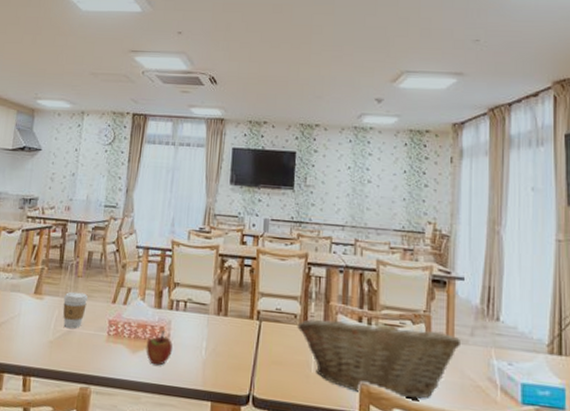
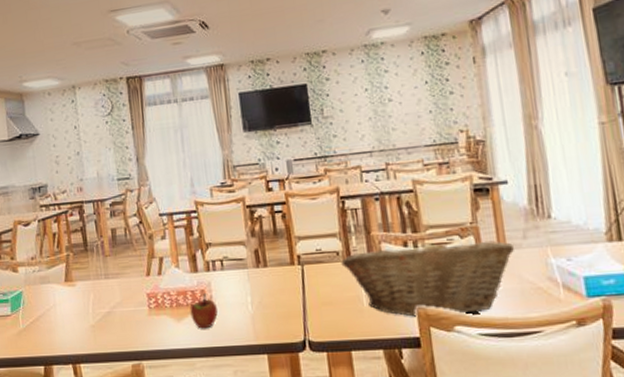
coffee cup: present [63,291,89,329] -> none [96,271,121,310]

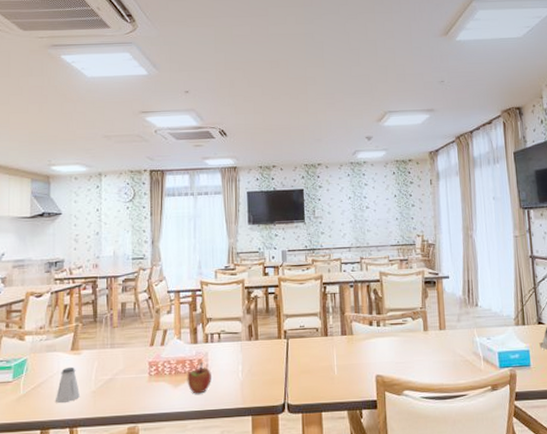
saltshaker: none [55,299,79,337] -> present [56,366,80,403]
fruit basket: present [341,239,514,317] -> none [319,319,451,383]

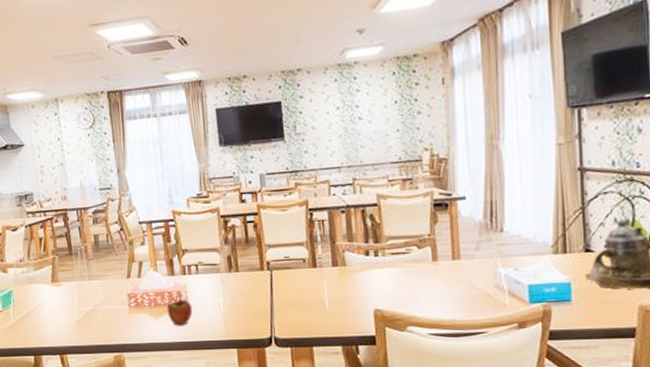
saltshaker: present [56,366,80,403] -> none [43,298,65,331]

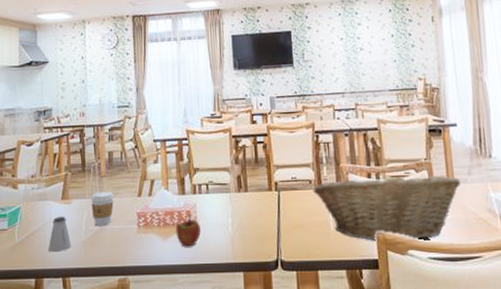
saltshaker: none [43,298,65,331] -> present [49,216,71,252]
coffee cup: none [80,273,104,308] -> present [91,191,115,227]
fruit basket: none [307,248,467,318] -> present [313,171,460,241]

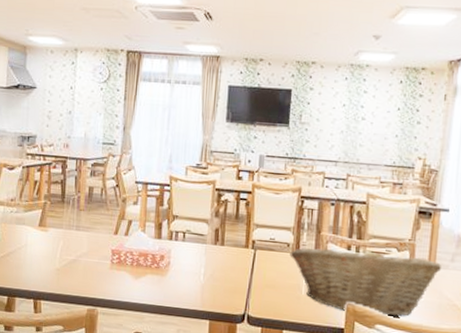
saltshaker: present [49,216,71,252] -> none [23,241,45,275]
coffee cup: present [91,191,115,227] -> none [67,224,91,258]
apple: present [175,213,201,247] -> none [147,258,173,290]

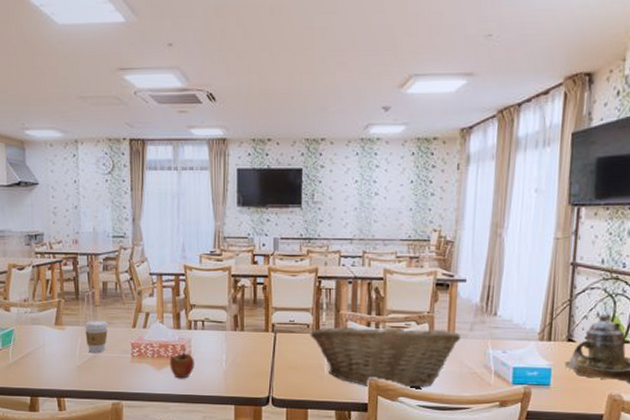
coffee cup: none [67,224,91,258] -> present [85,320,109,354]
apple: none [147,258,173,290] -> present [169,347,194,379]

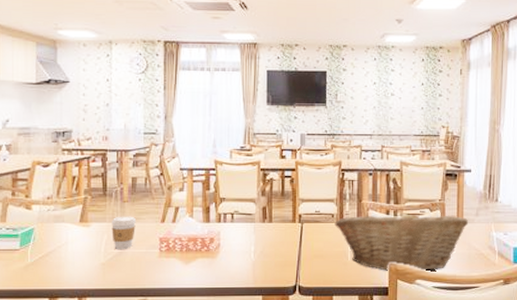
apple: present [169,347,194,379] -> none [198,240,223,272]

